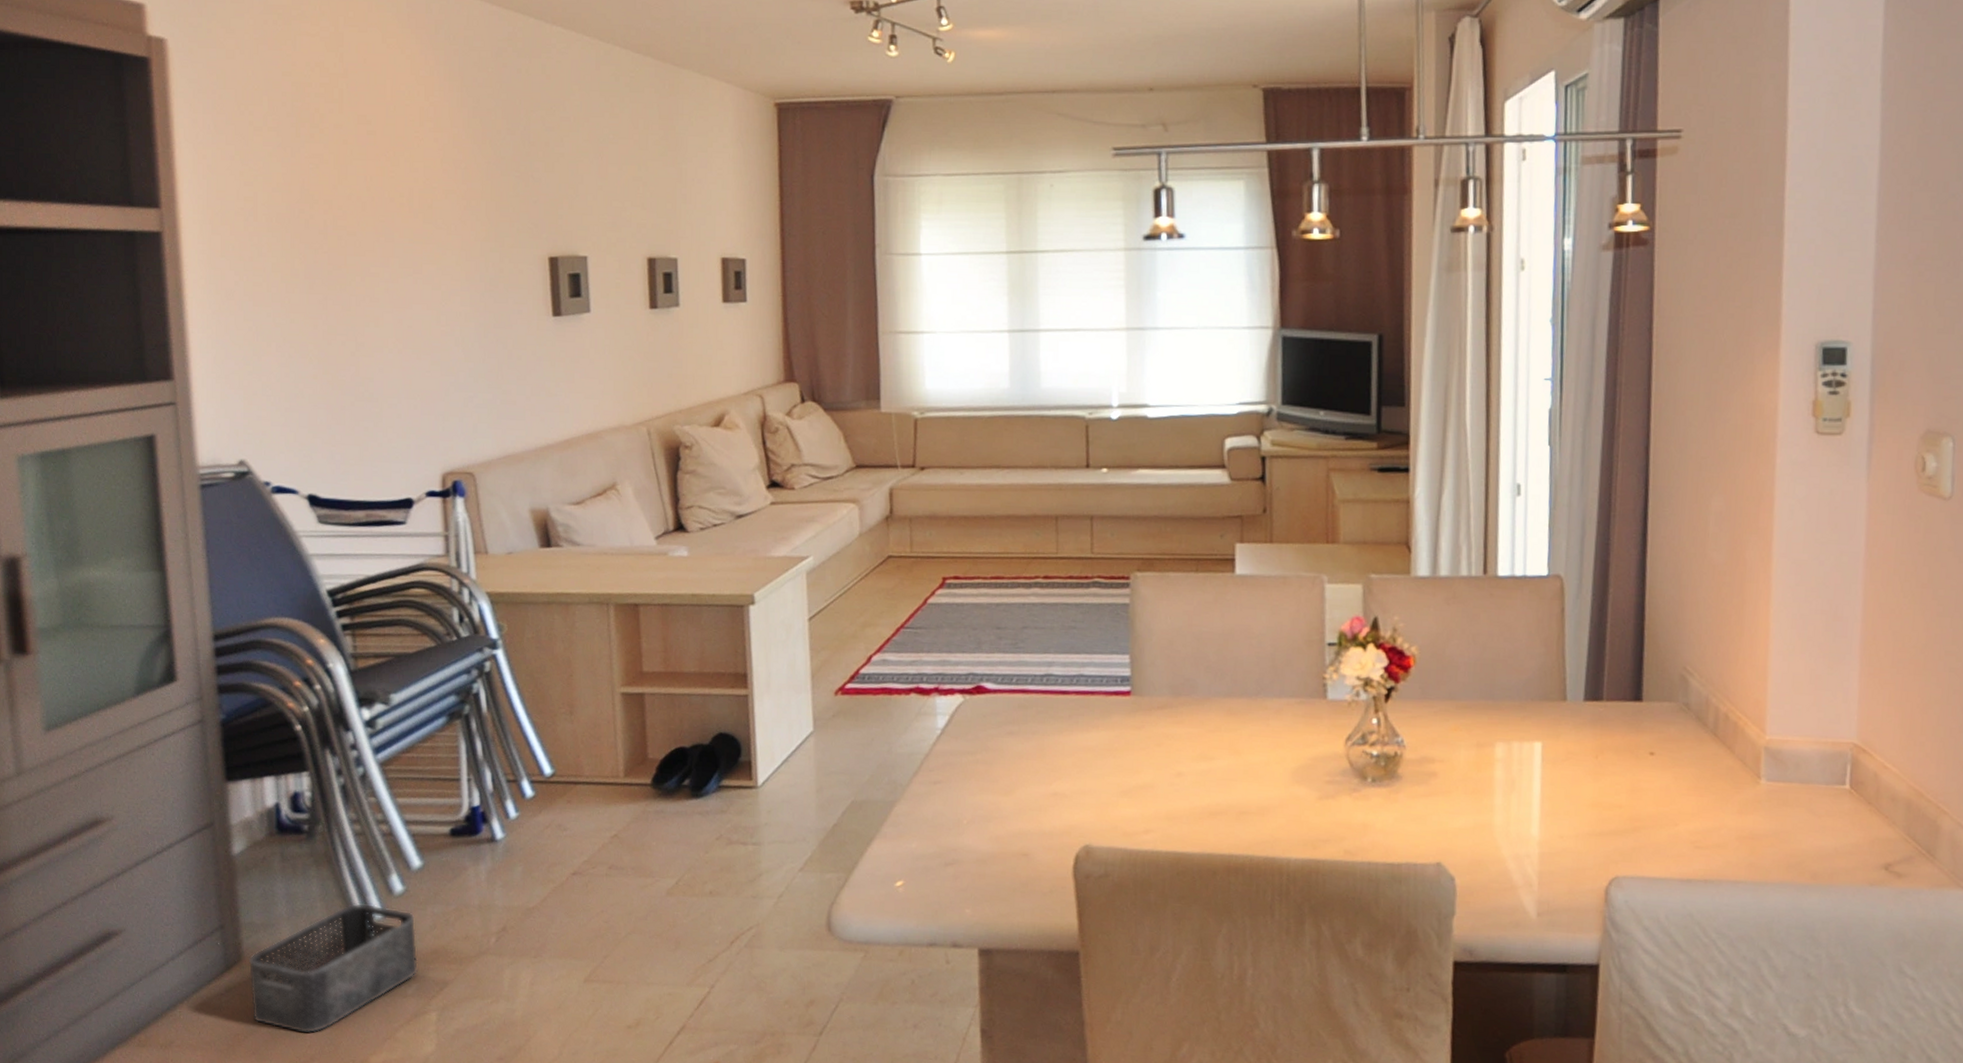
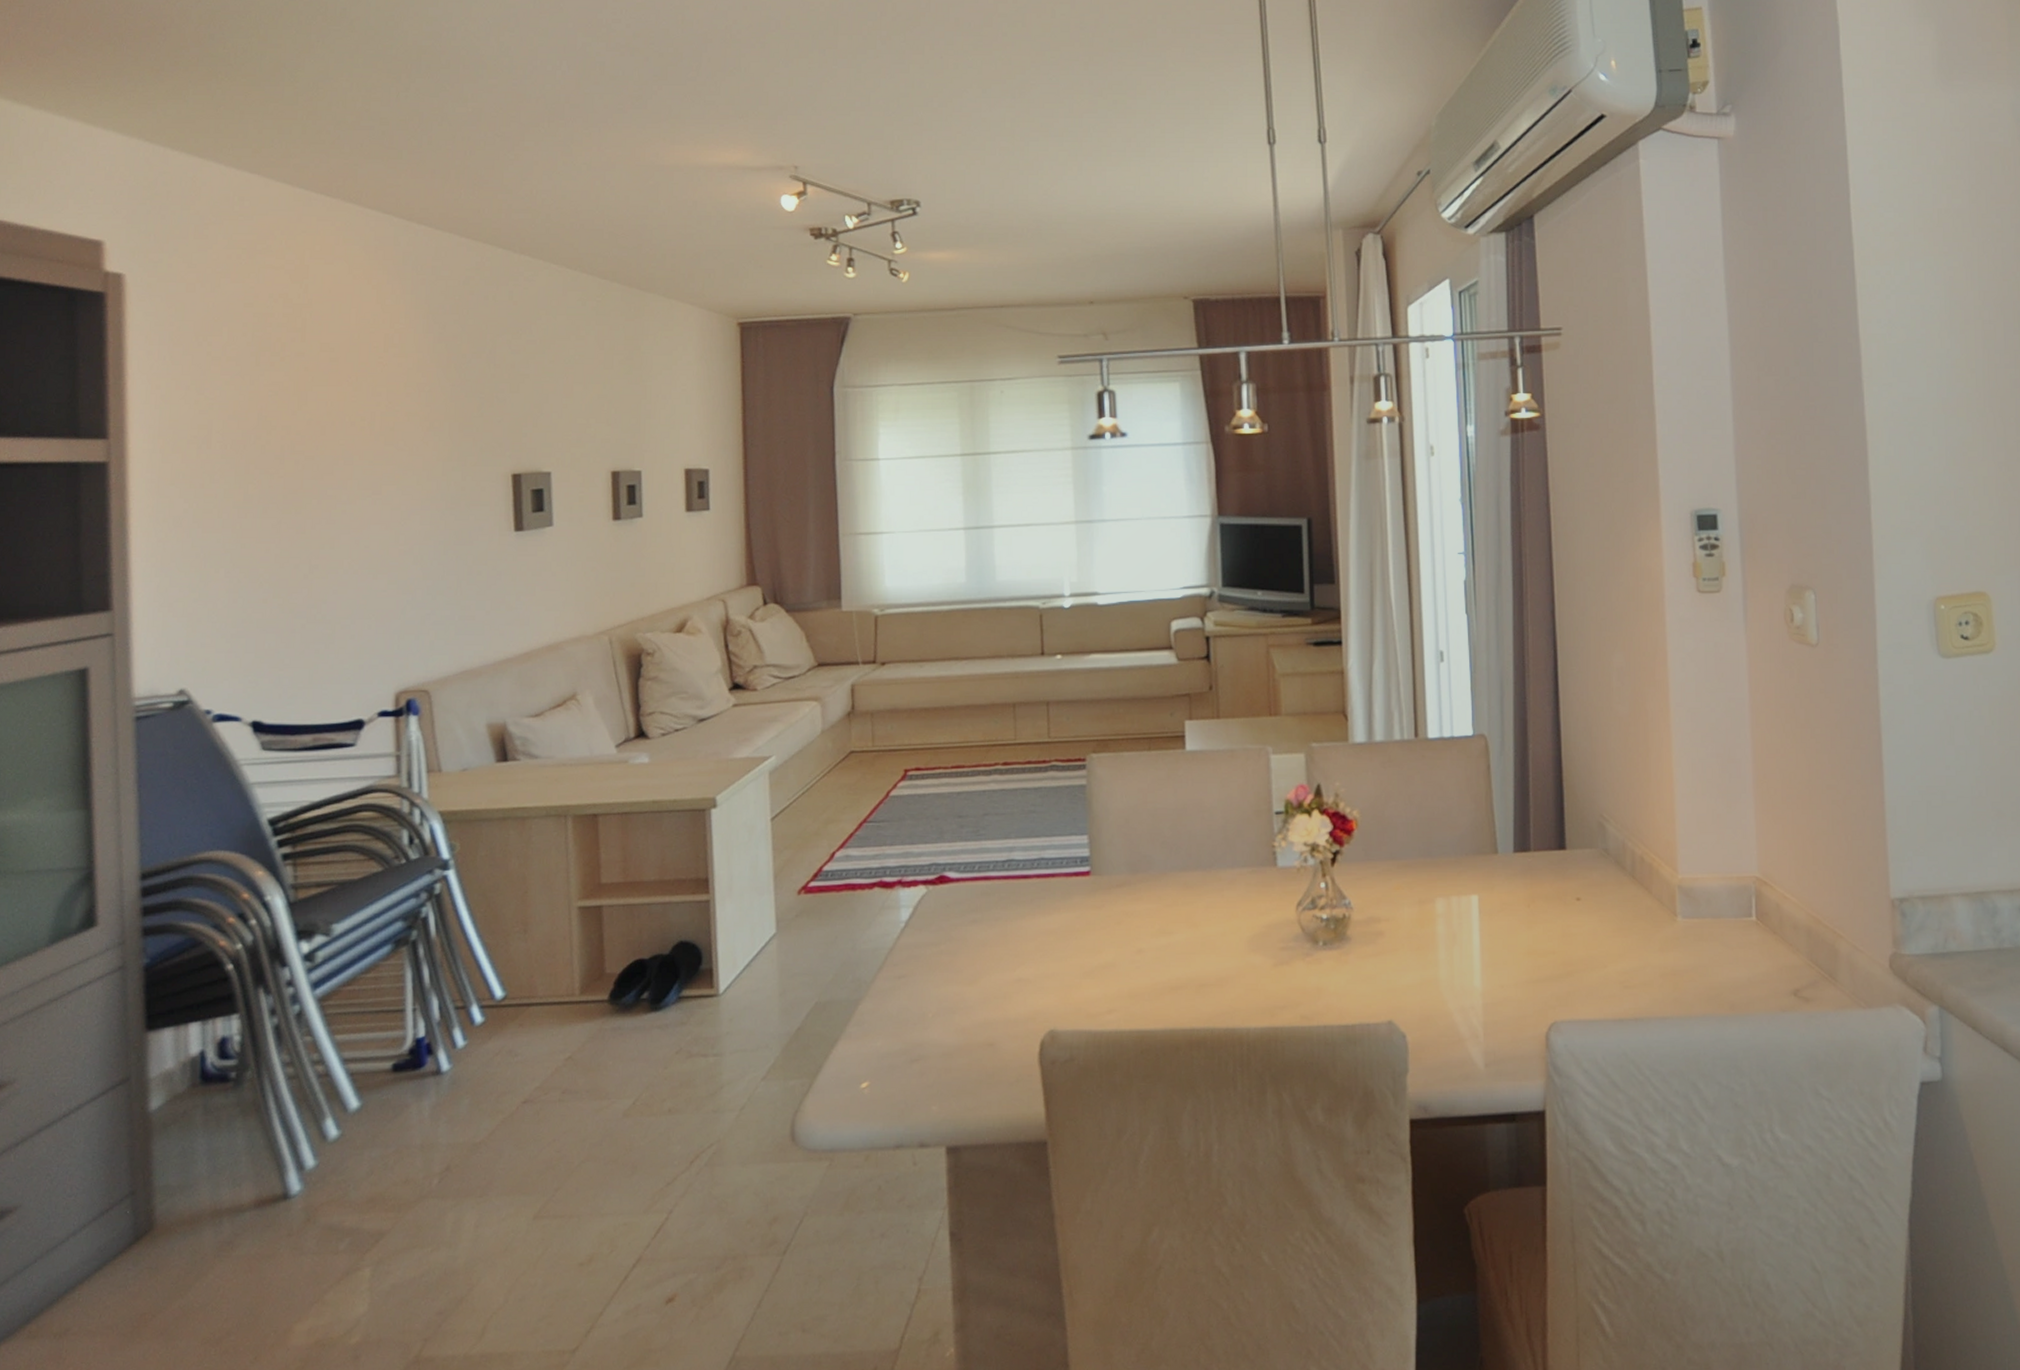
storage bin: present [248,902,419,1034] -> none [161,1153,353,1306]

